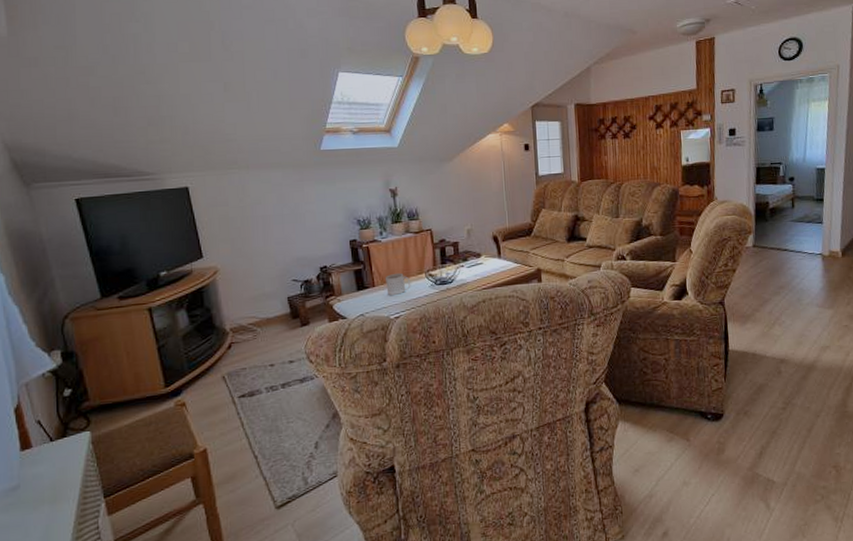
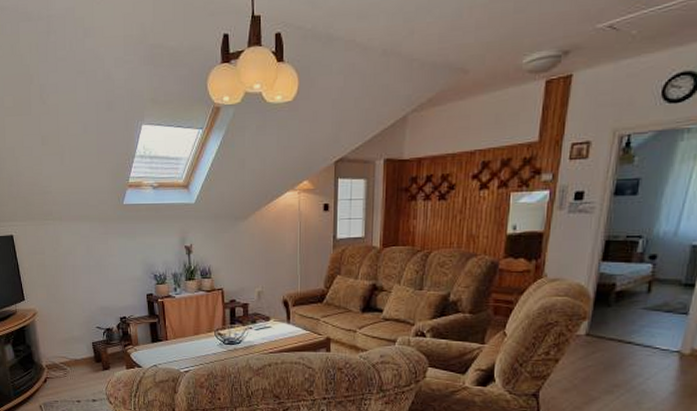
mug: present [384,272,411,296] -> none [177,329,201,351]

